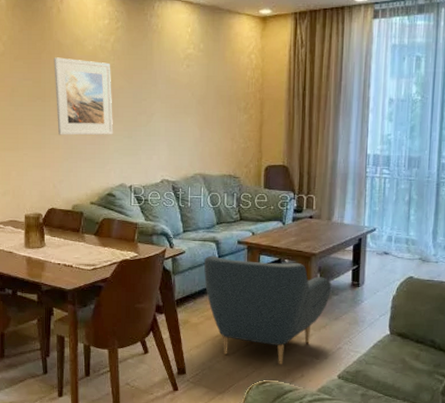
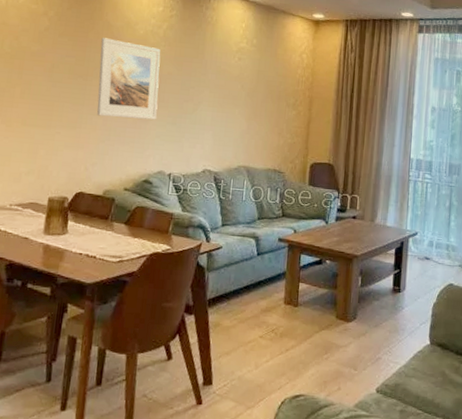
armchair: present [204,255,331,364] -> none [240,252,372,375]

